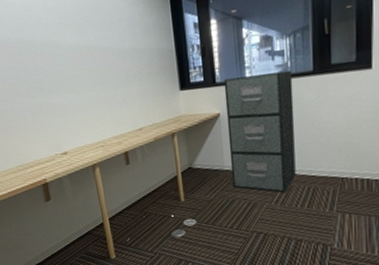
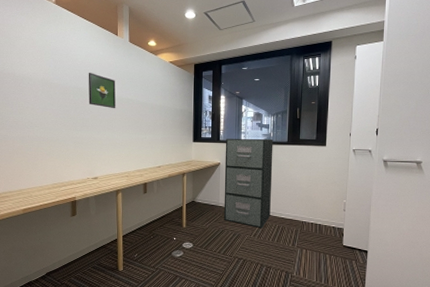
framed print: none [31,17,75,63] -> present [88,72,116,109]

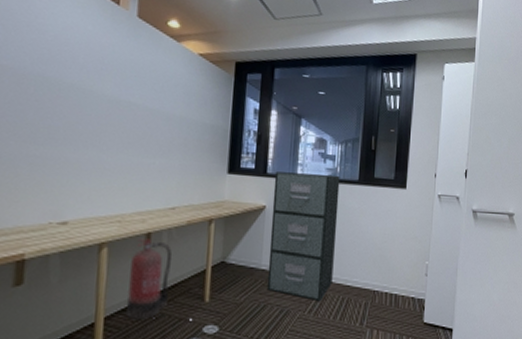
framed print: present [88,72,116,109] -> none [61,54,111,116]
fire extinguisher: none [135,187,161,238] -> present [126,239,173,319]

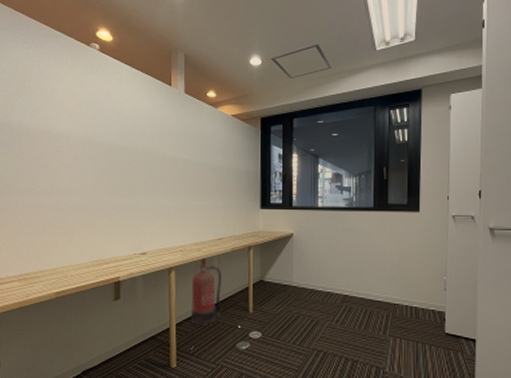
filing cabinet: present [266,171,340,302] -> none [298,204,357,313]

